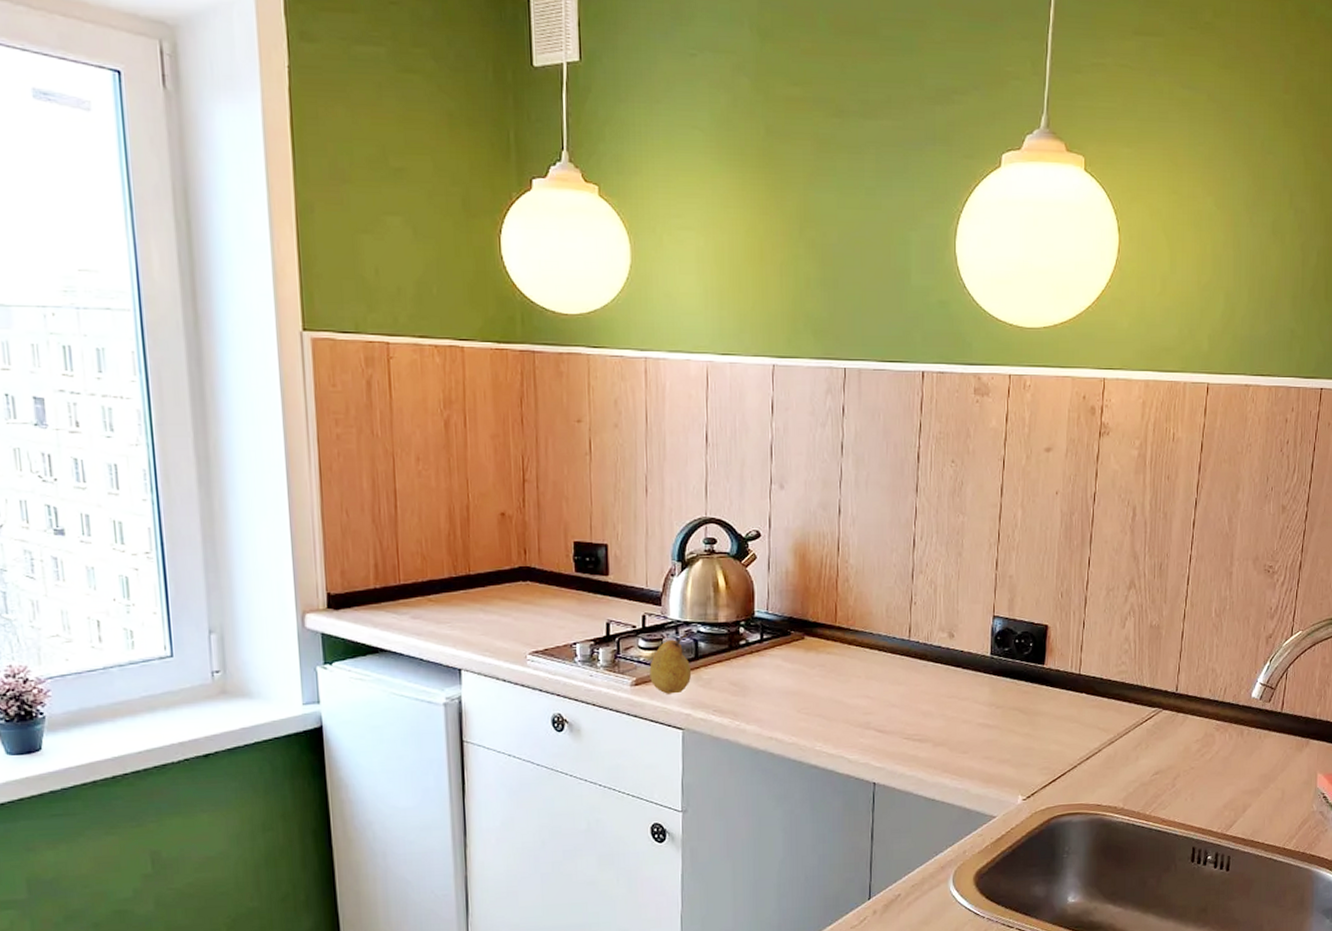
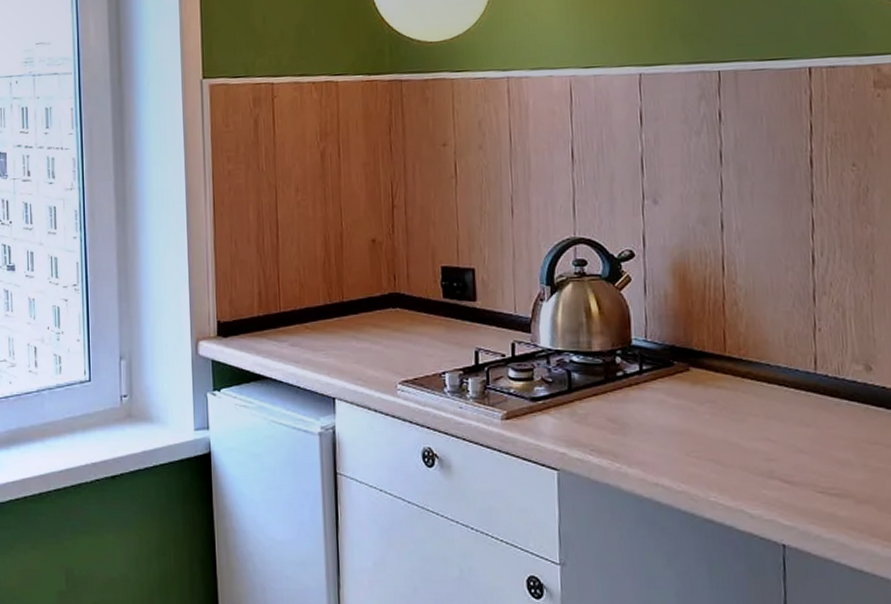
fruit: present [649,635,692,694] -> none [520,365,566,430]

